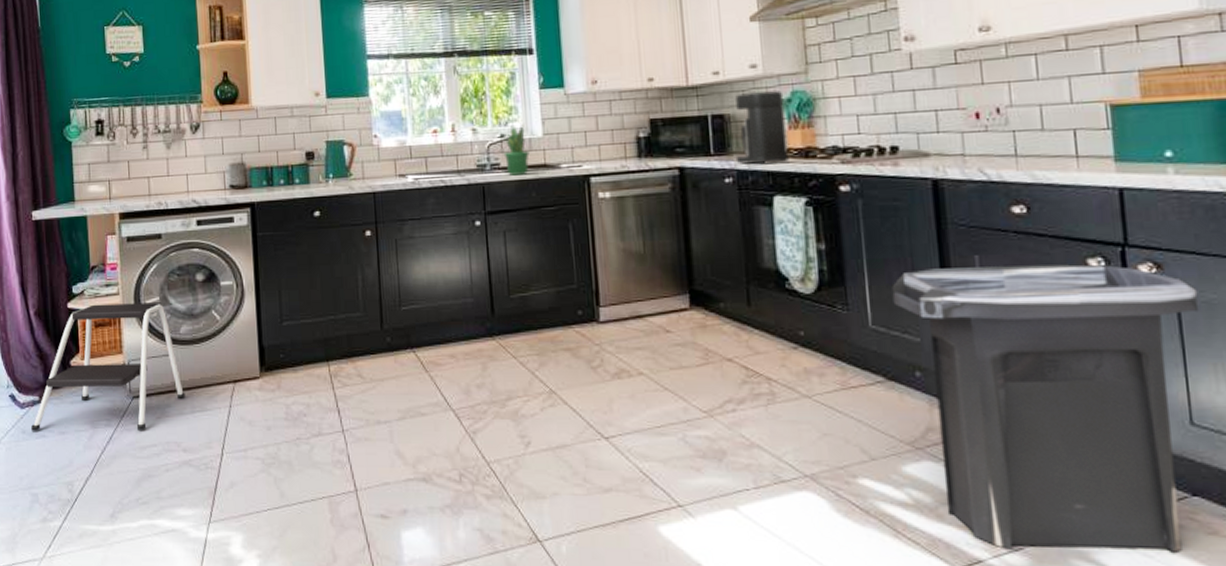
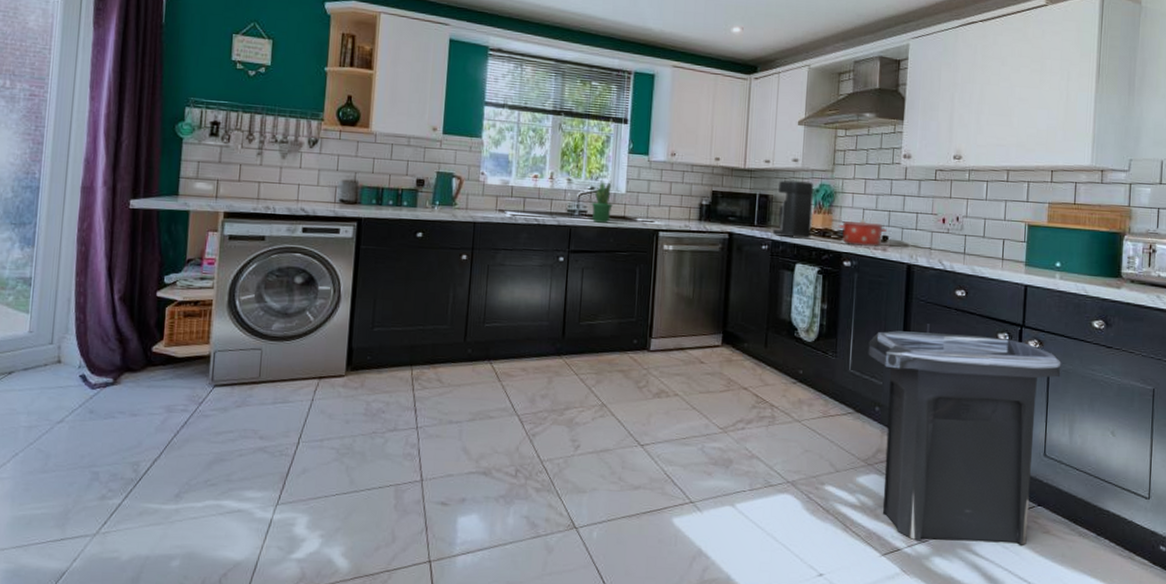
step stool: present [31,302,185,432] -> none [100,295,269,418]
casserole: none [825,126,895,164] -> present [838,218,887,247]

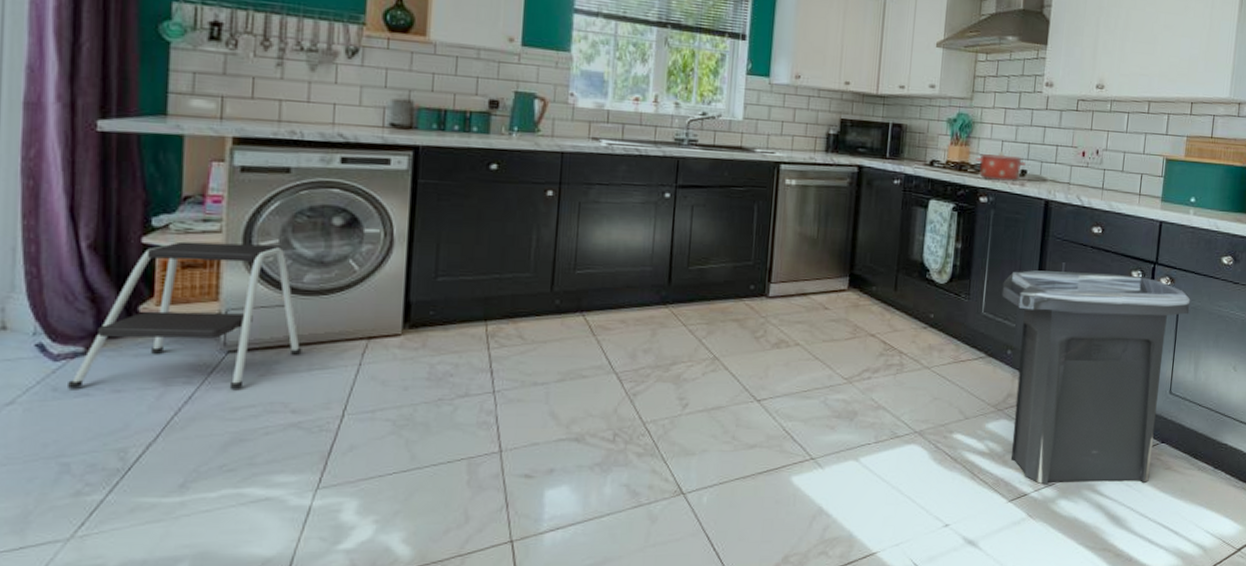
step stool: none [100,295,269,418] -> present [68,241,302,391]
planter: present [591,180,613,223] -> none [702,105,728,154]
coffee maker: present [772,180,814,238] -> none [905,108,952,172]

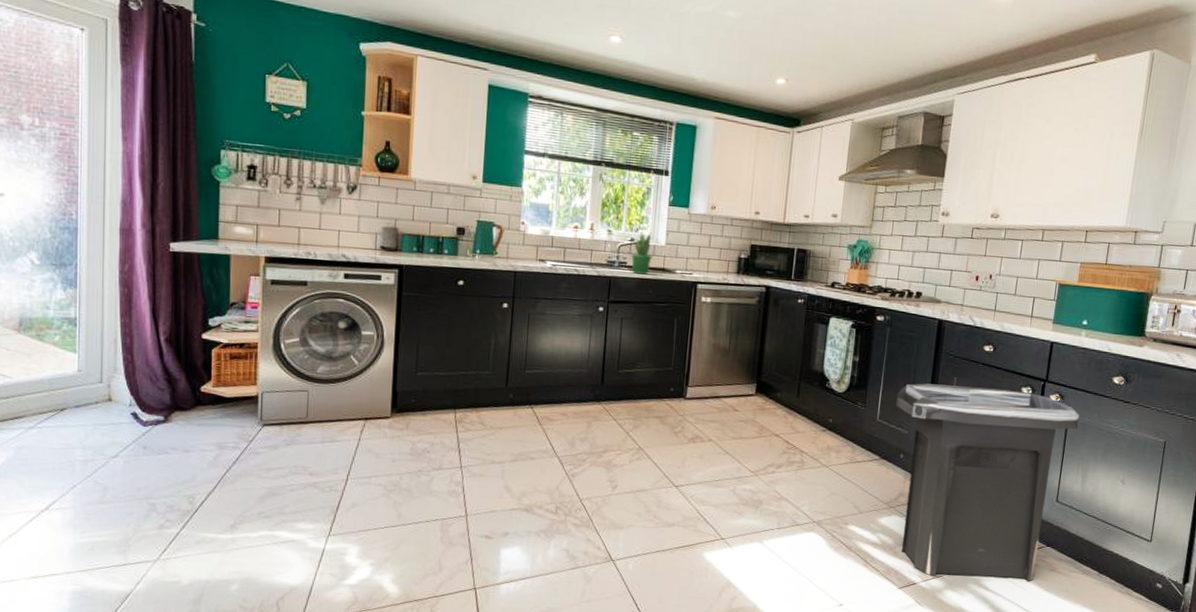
step stool: present [68,241,302,391] -> none [153,338,317,455]
planter: none [702,105,728,154] -> present [631,232,652,275]
casserole: present [975,150,1026,181] -> none [873,274,921,302]

